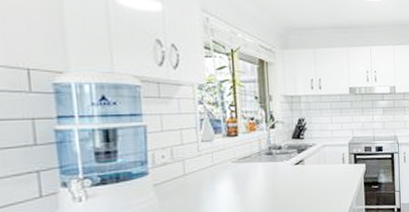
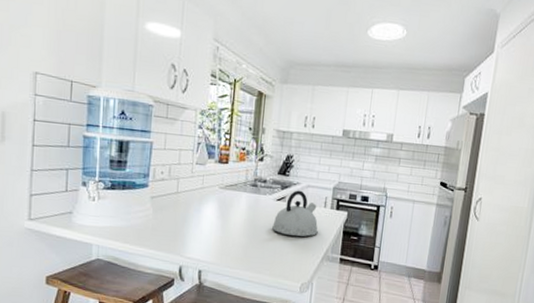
kettle: none [294,151,341,197] -> present [272,190,318,237]

